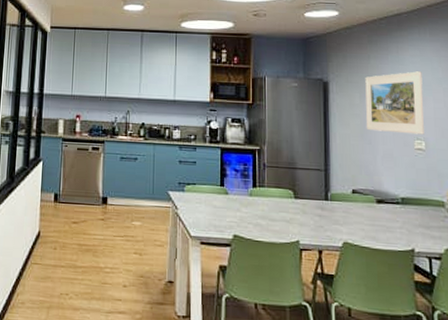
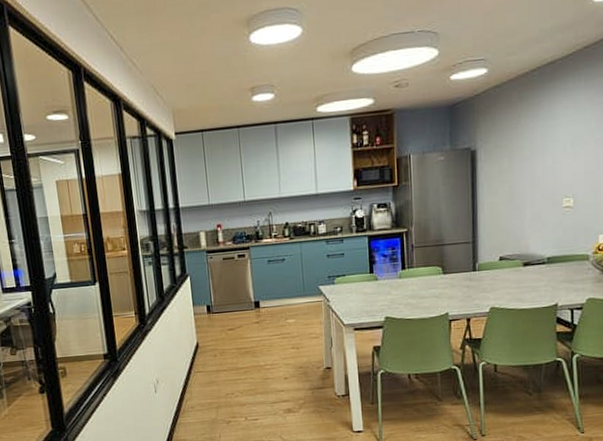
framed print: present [365,71,424,135] -> none [514,124,574,196]

